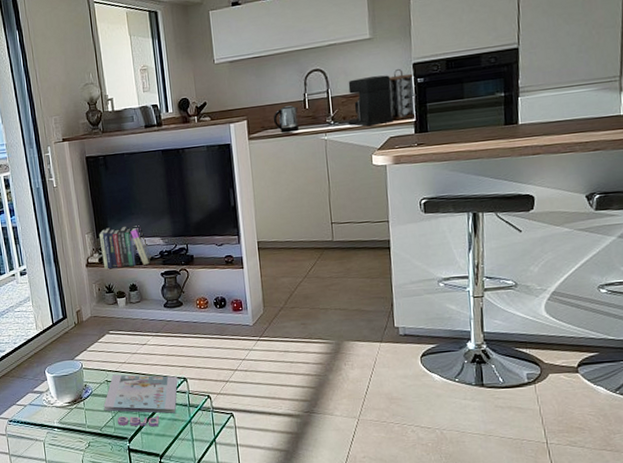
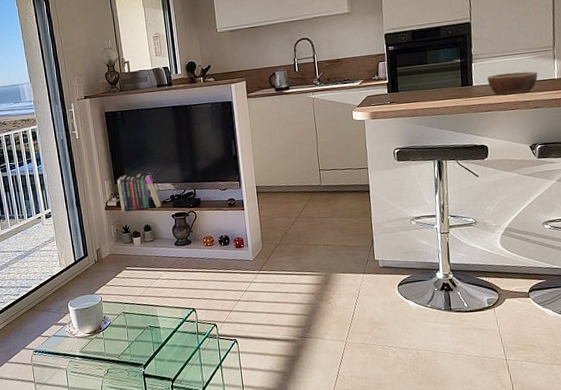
magazine: present [103,374,178,427] -> none [121,306,188,354]
coffee maker: present [348,75,393,127] -> none [331,43,369,87]
spice rack: present [389,68,417,121] -> none [365,38,389,82]
bowl: none [536,106,599,136] -> present [487,71,538,96]

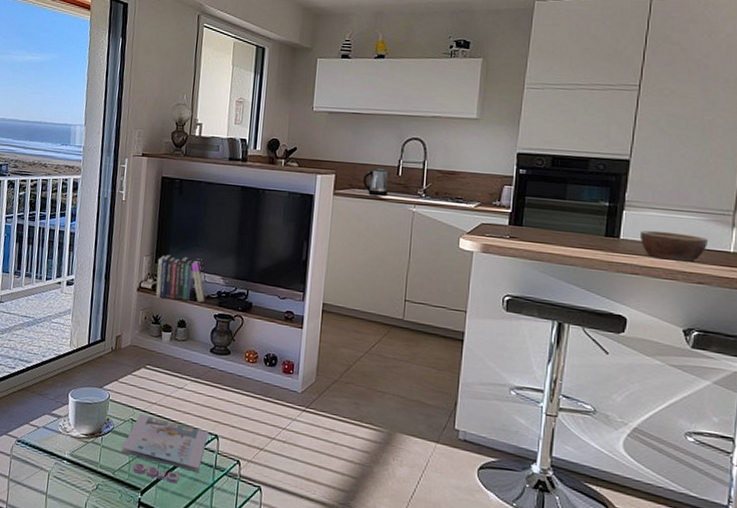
magazine: none [121,306,188,354] -> present [122,414,209,484]

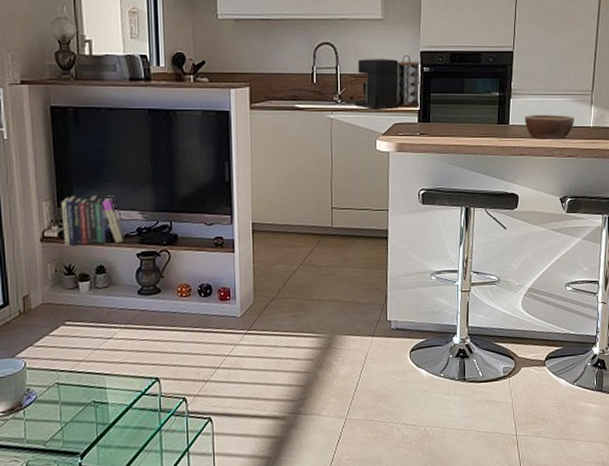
magazine: present [122,414,209,484] -> none [50,375,148,439]
kettle: present [362,168,390,197] -> none [278,77,306,106]
coffee maker: none [440,156,492,208] -> present [355,59,399,110]
spice rack: none [486,154,517,209] -> present [396,54,422,107]

